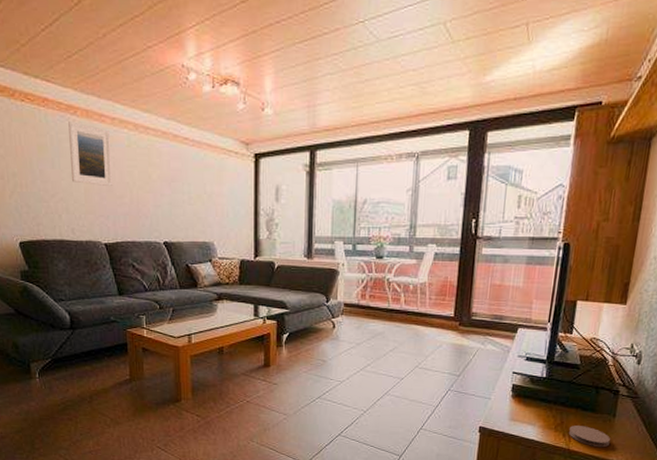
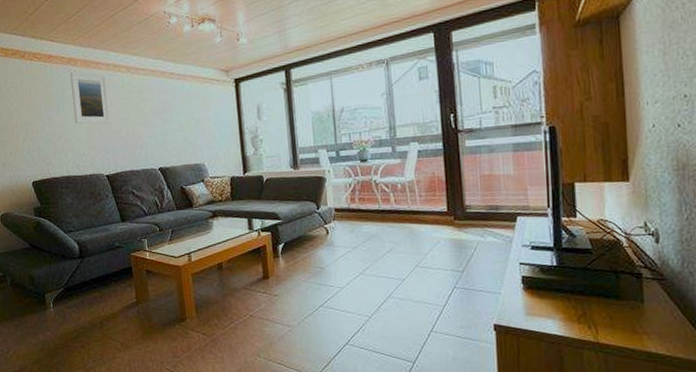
coaster: present [569,425,610,448] -> none [593,315,643,338]

